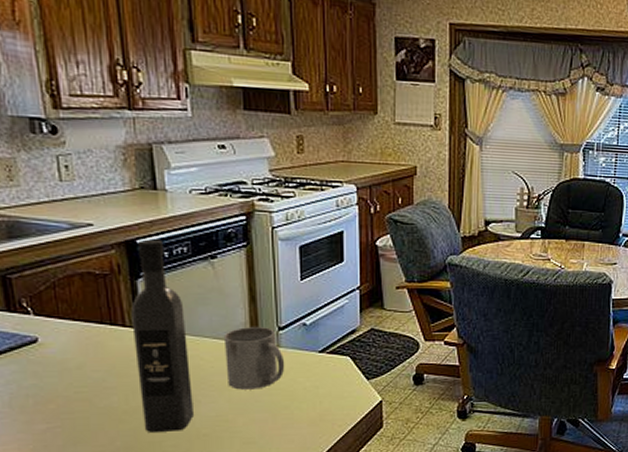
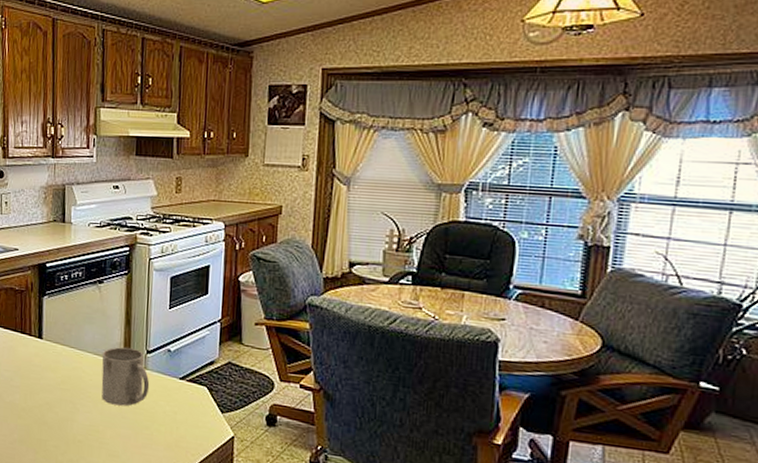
wine bottle: present [131,239,193,432] -> none [35,263,75,434]

